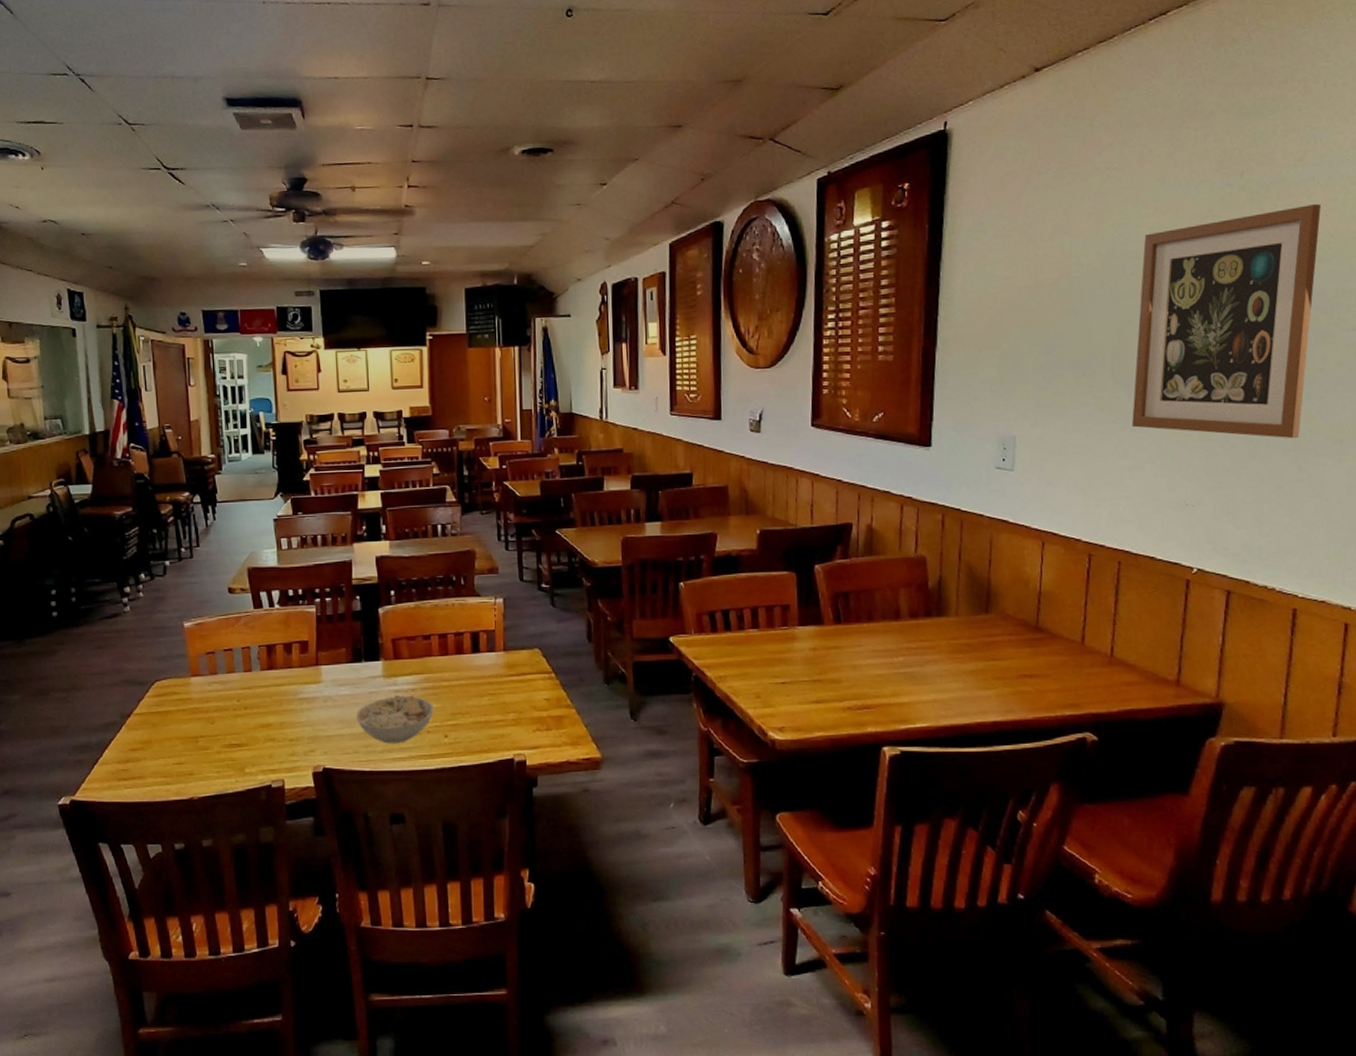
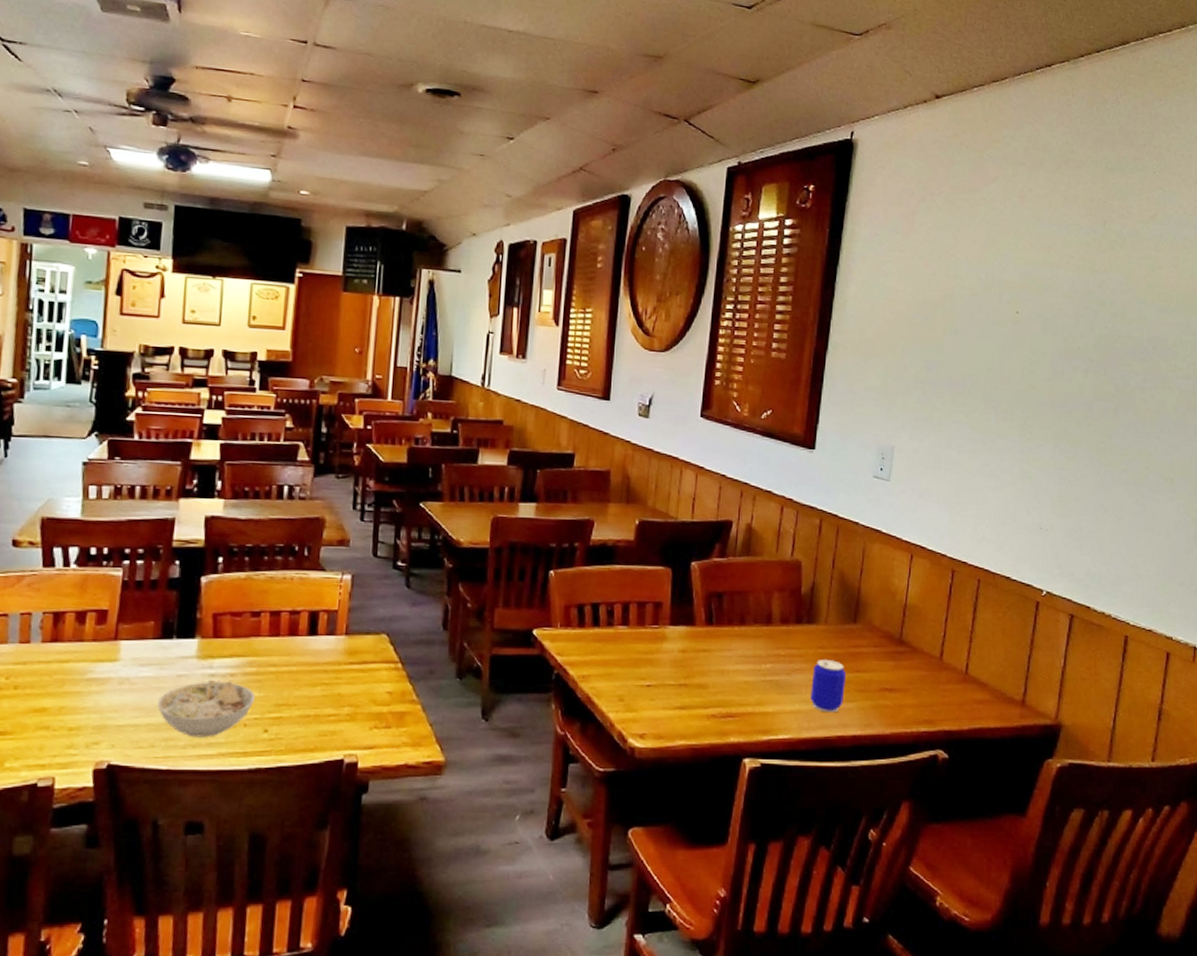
beer can: none [946,649,982,701] -> present [810,659,847,713]
wall art: present [1132,203,1322,439] -> none [999,259,1167,474]

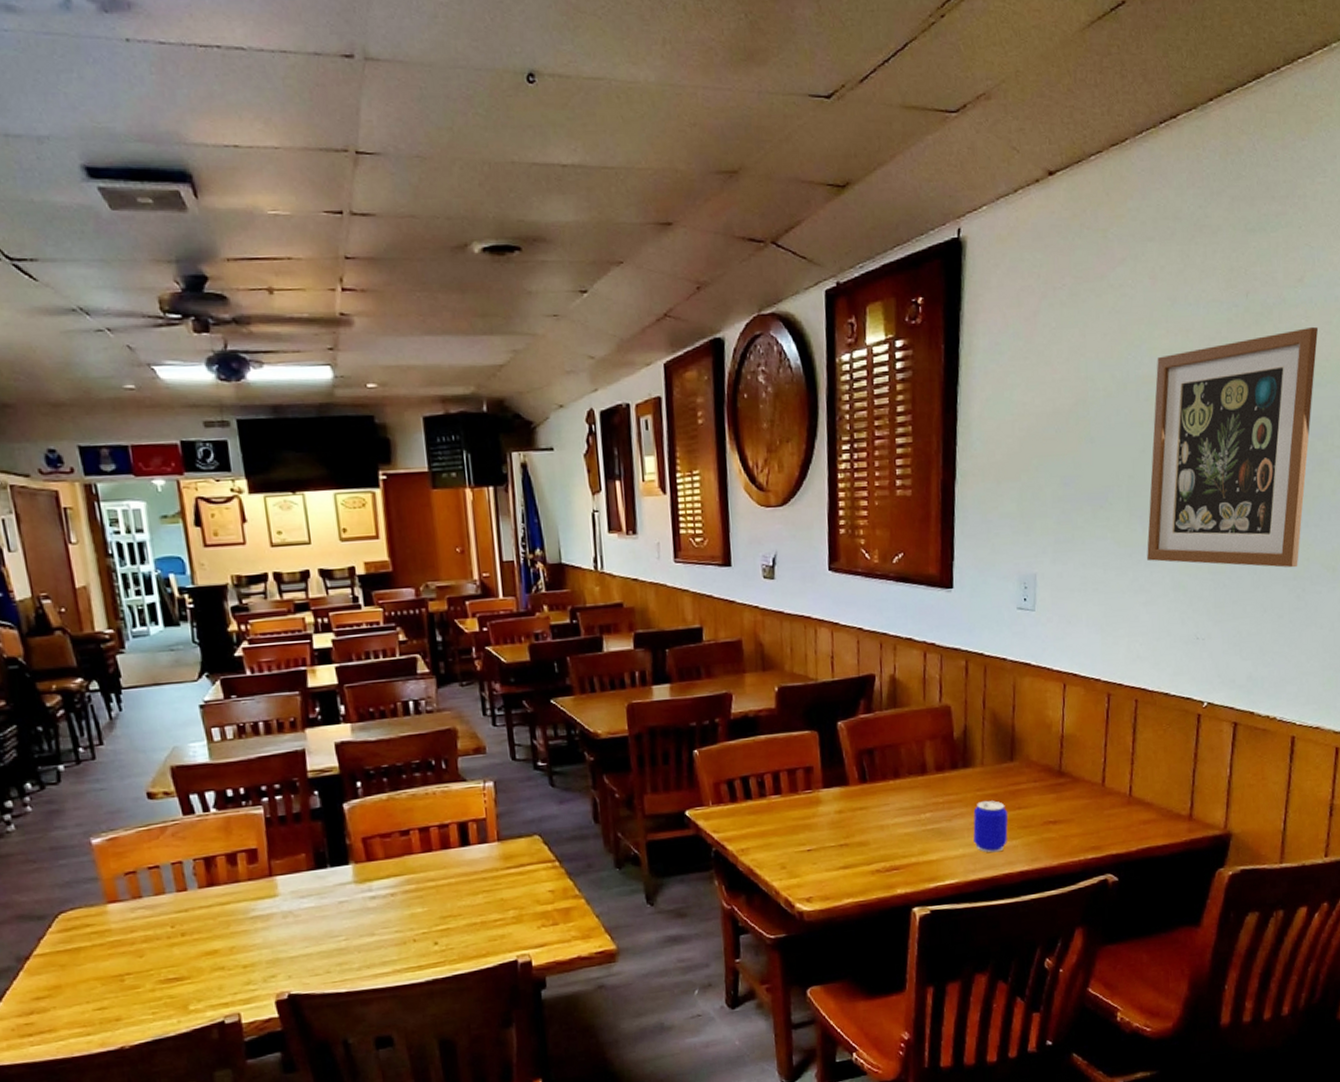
bowl: present [158,679,255,738] -> none [325,900,419,959]
wall art: none [999,259,1167,474] -> present [1147,326,1319,568]

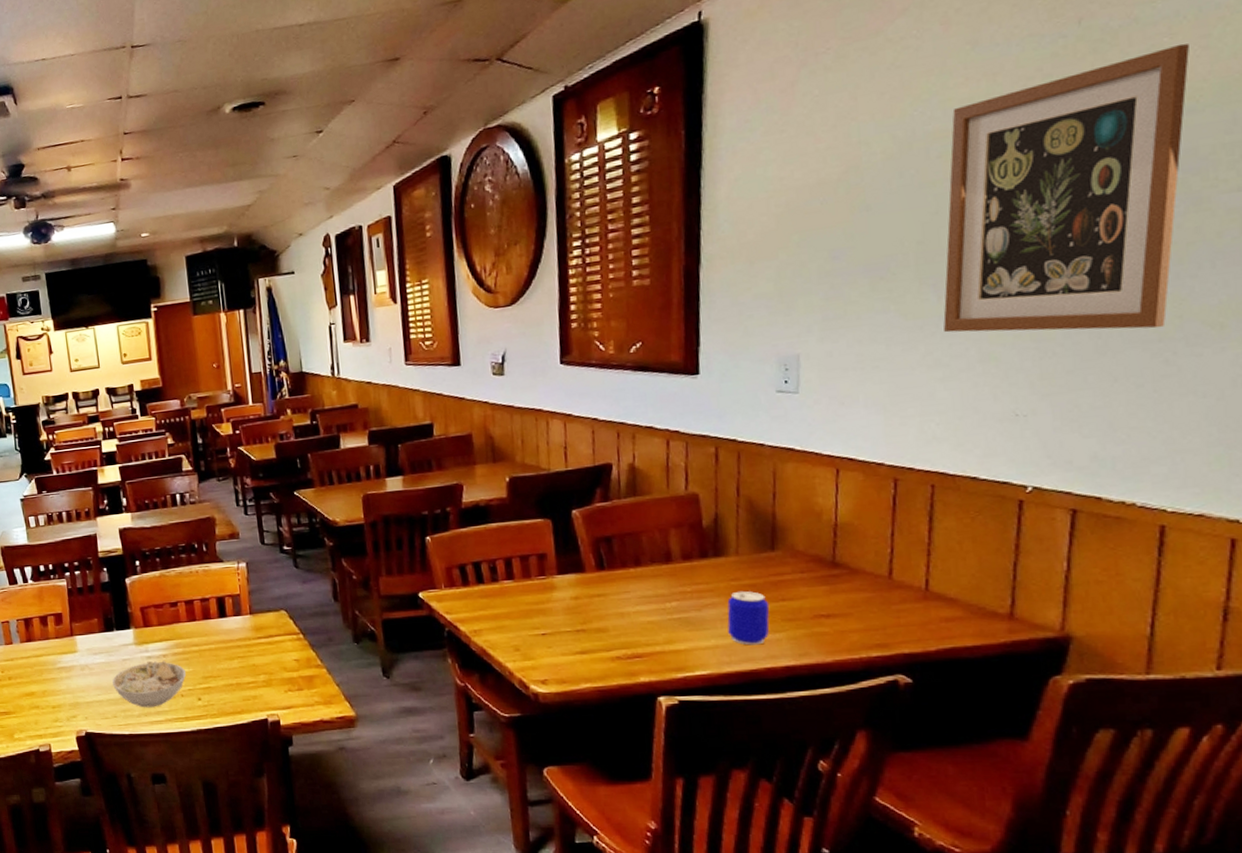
bowl: none [325,900,419,959] -> present [112,660,186,708]

